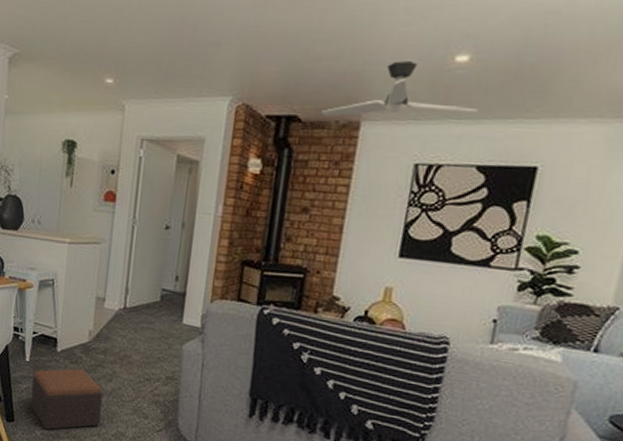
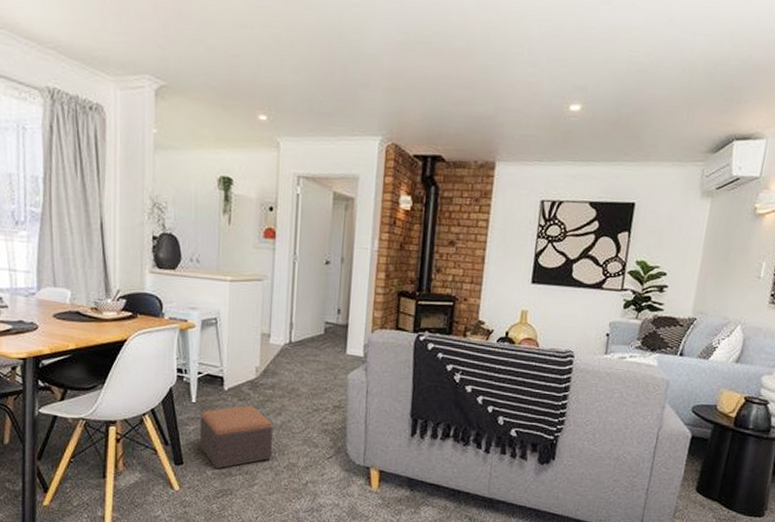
ceiling fan: present [320,61,479,117] -> none [461,108,590,157]

